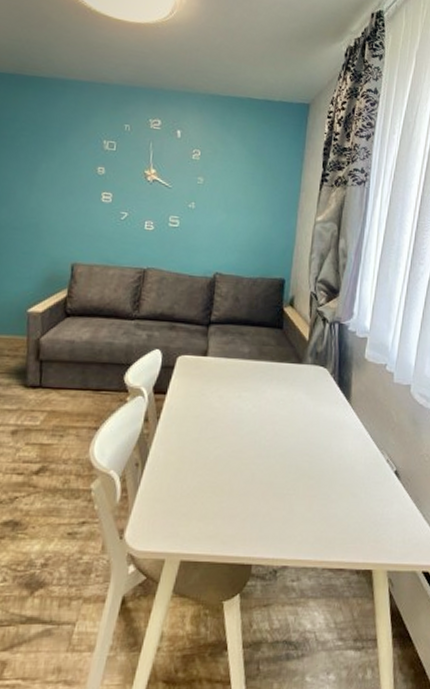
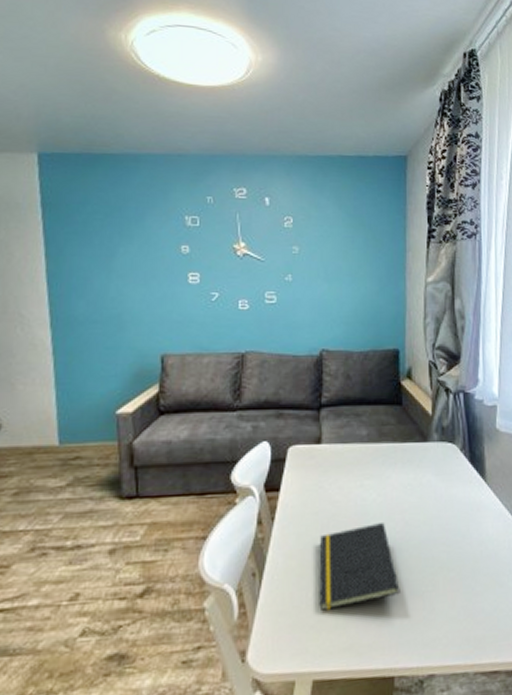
notepad: none [192,431,265,502] -> present [319,523,400,611]

